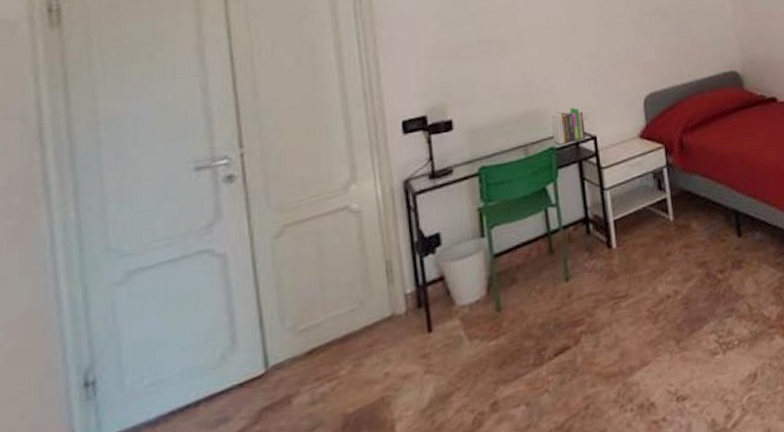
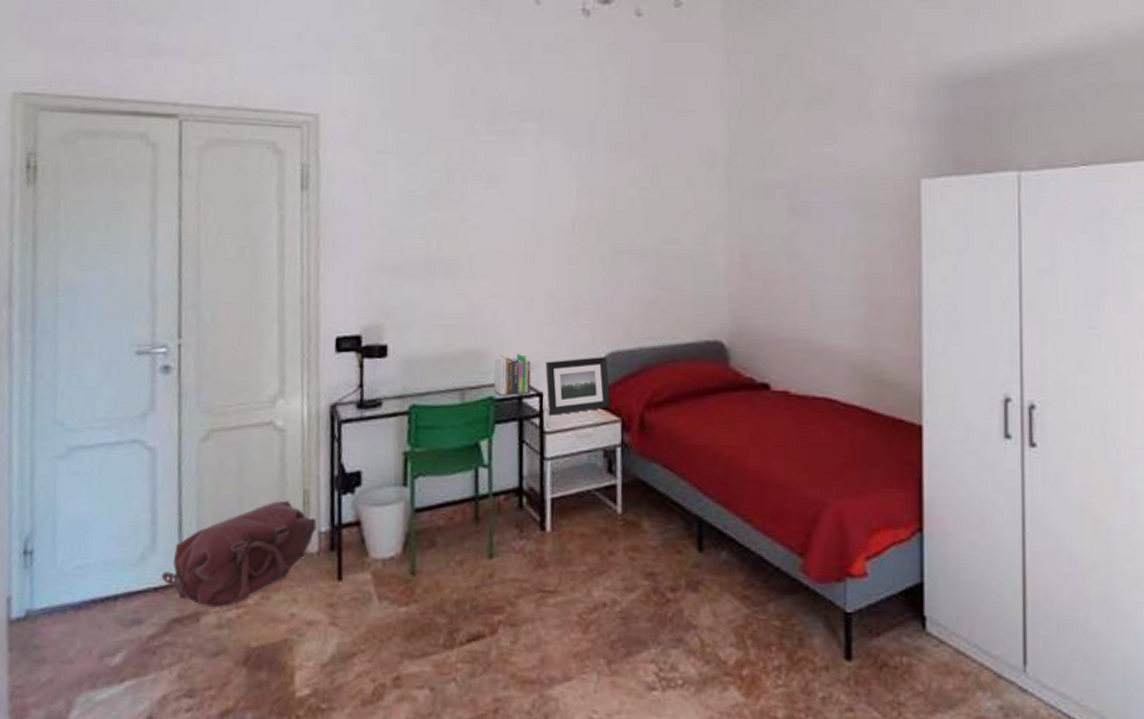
duffel bag: none [245,273,402,389] -> present [161,500,317,607]
picture frame: none [596,98,655,153] -> present [545,357,611,415]

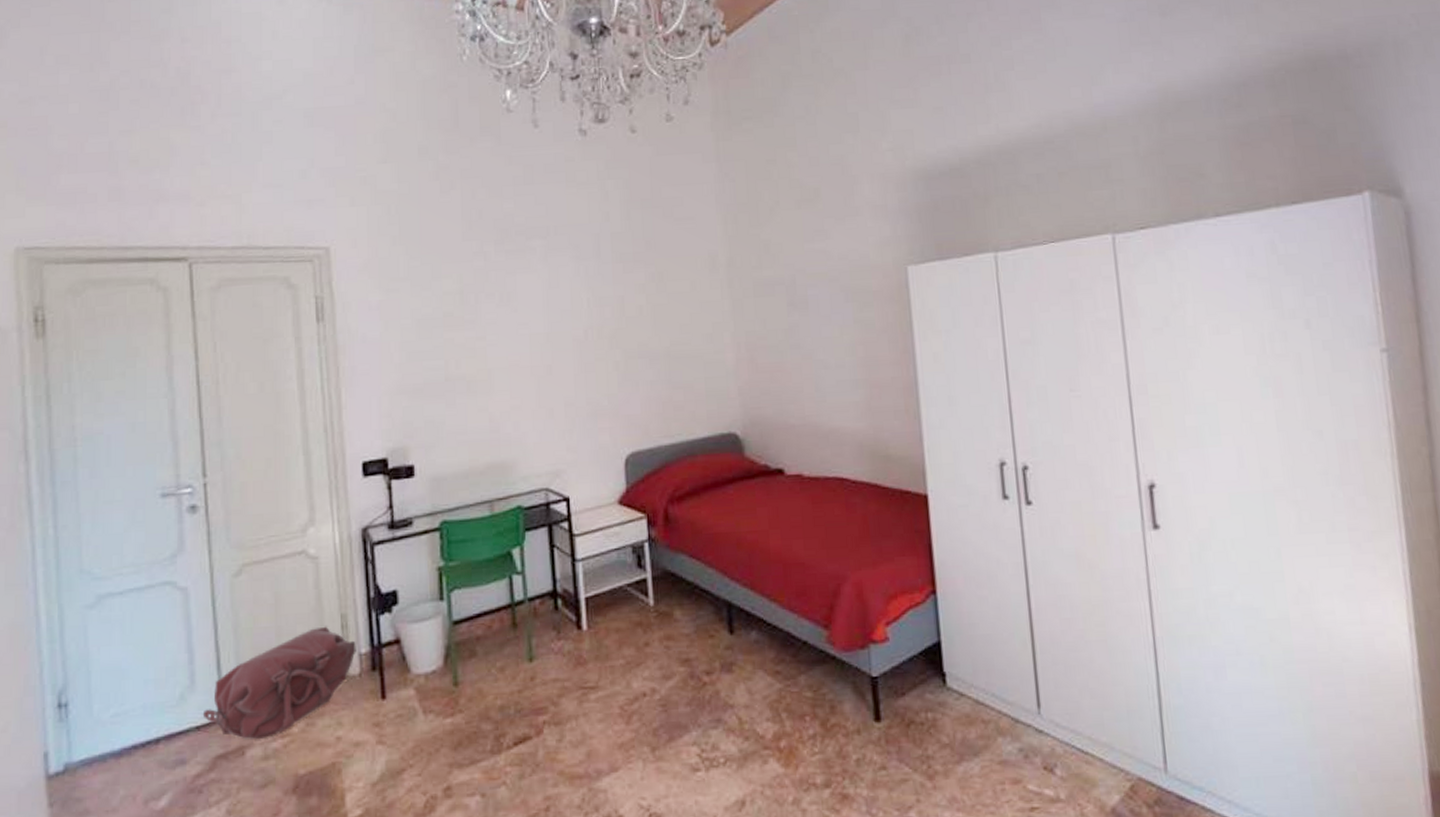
books: present [494,353,531,396] -> none [520,461,557,504]
picture frame: present [545,357,611,415] -> none [570,457,636,518]

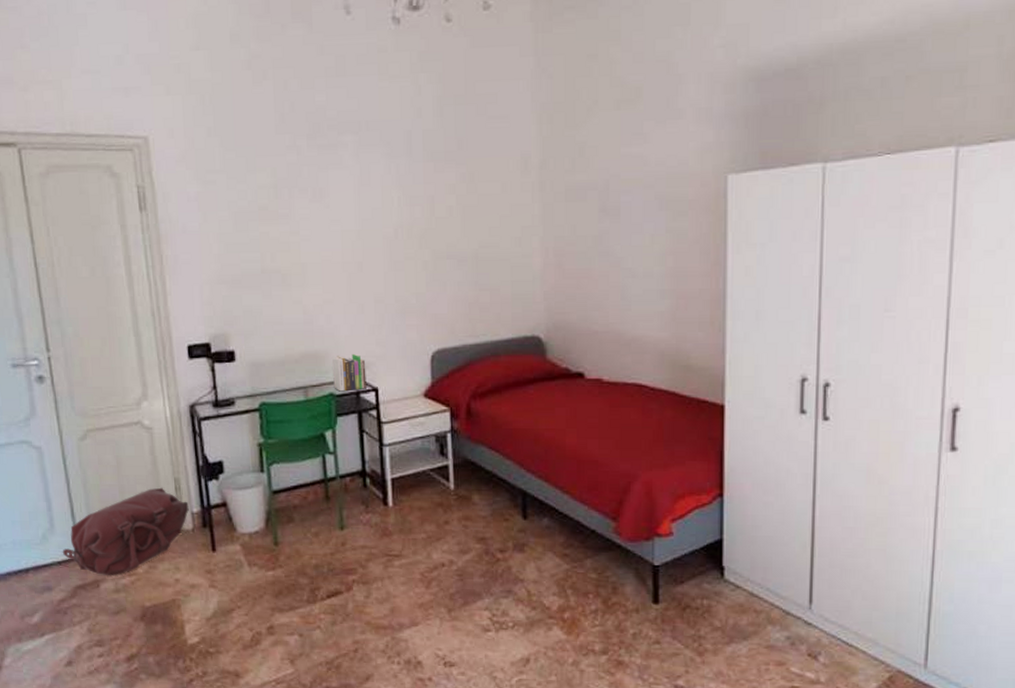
books: none [520,461,557,504] -> present [332,353,367,392]

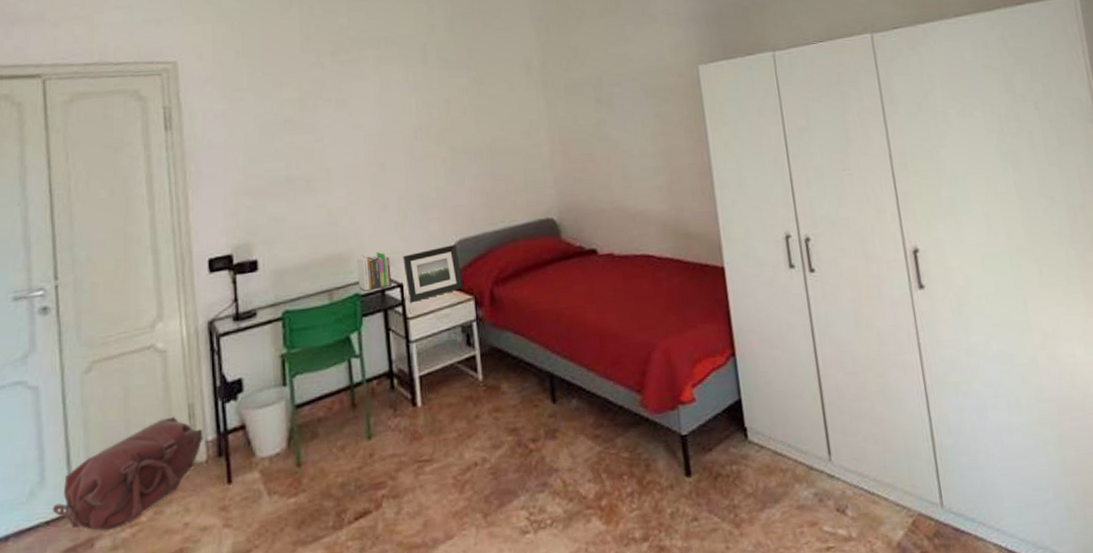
picture frame: none [378,354,440,407] -> present [403,245,464,302]

